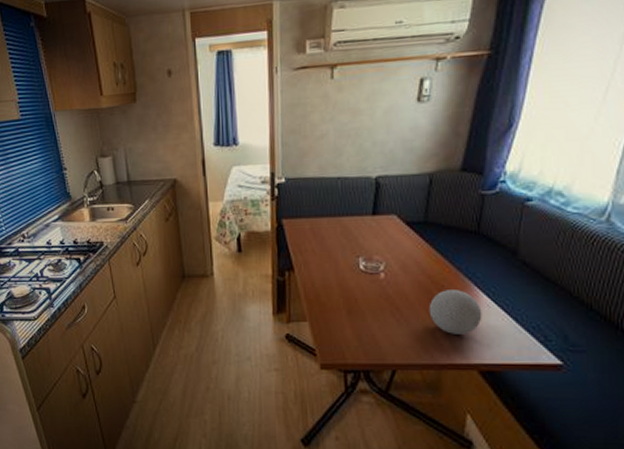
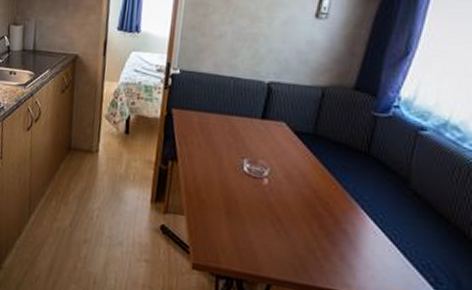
decorative ball: present [428,290,482,334] -> none [311,207,368,260]

